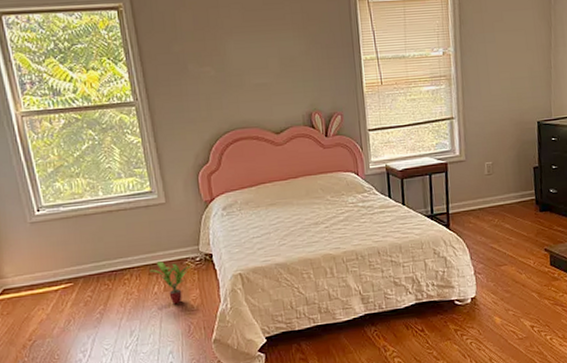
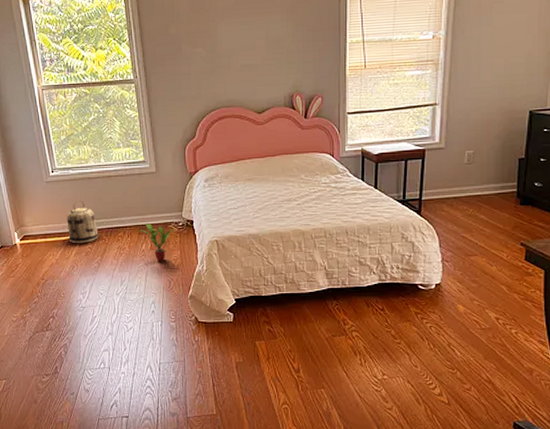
basket: none [58,241,100,294] -> present [66,200,98,244]

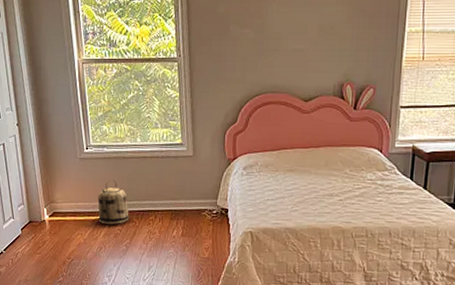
potted plant: present [139,222,174,261] -> none [171,208,208,249]

